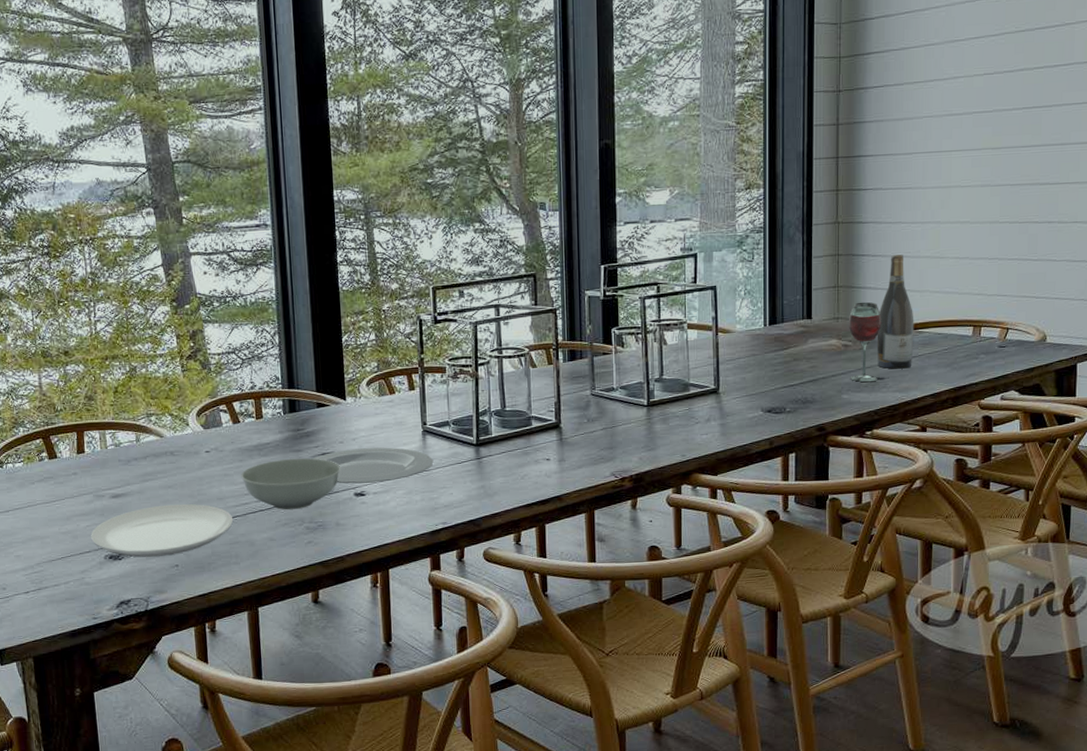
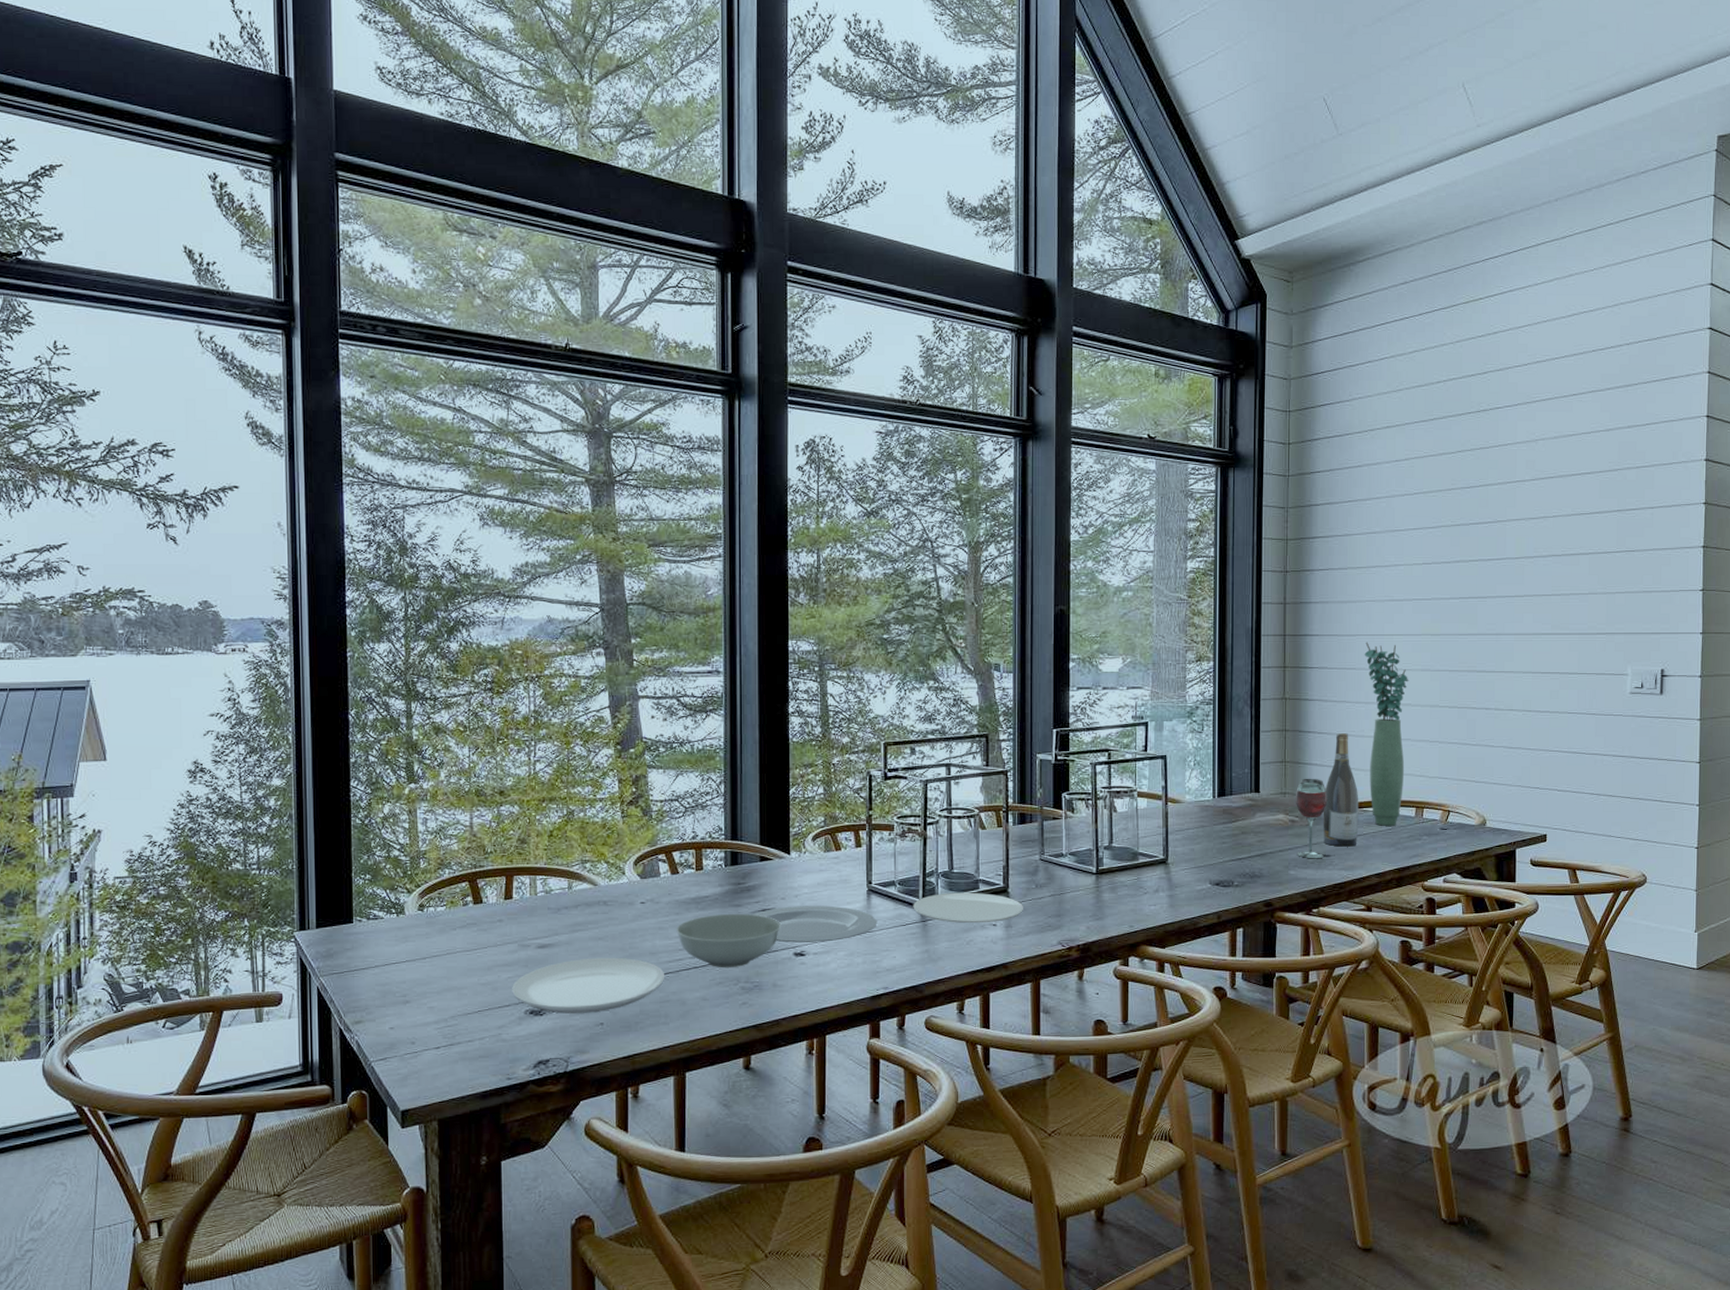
plate: none [467,429,576,460] -> present [913,892,1023,924]
vase: none [921,159,968,347] -> present [1364,642,1409,826]

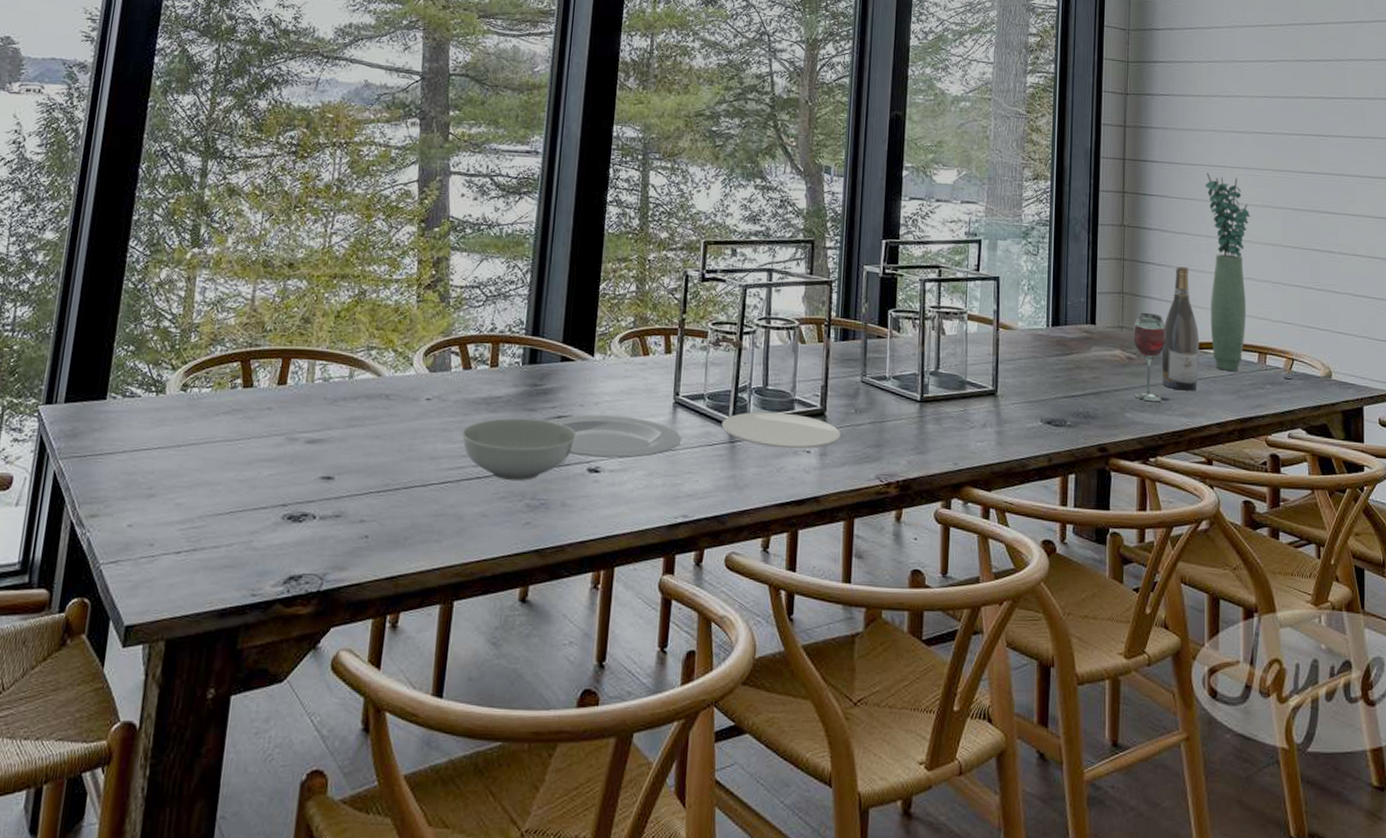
plate: present [512,957,665,1014] -> none [271,458,444,523]

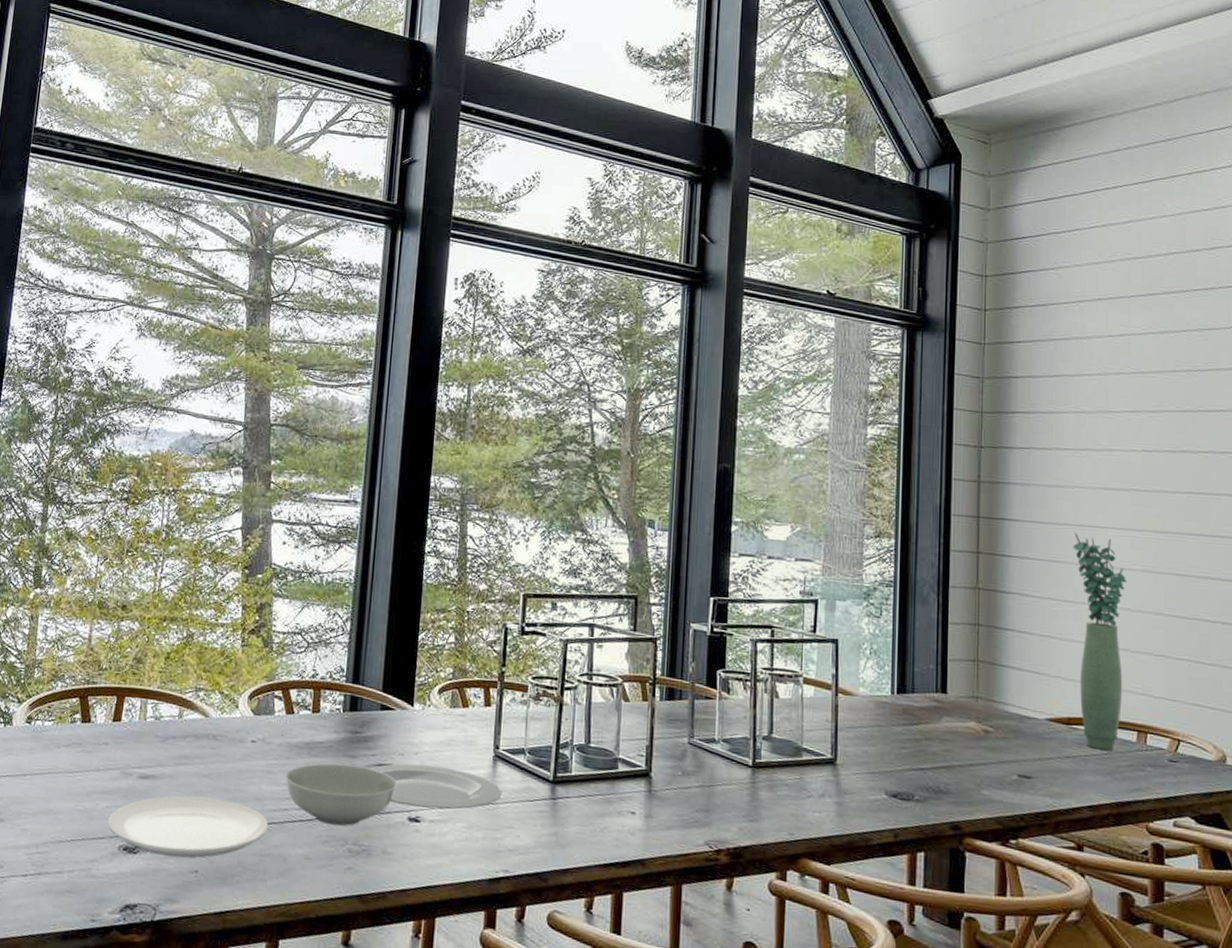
plate: none [271,458,444,523] -> present [108,795,269,858]
plate: present [721,411,841,450] -> none [543,769,667,810]
wineglass: present [1132,312,1167,402] -> none [989,682,1029,780]
wine bottle: present [1161,265,1199,391] -> none [1023,633,1067,770]

